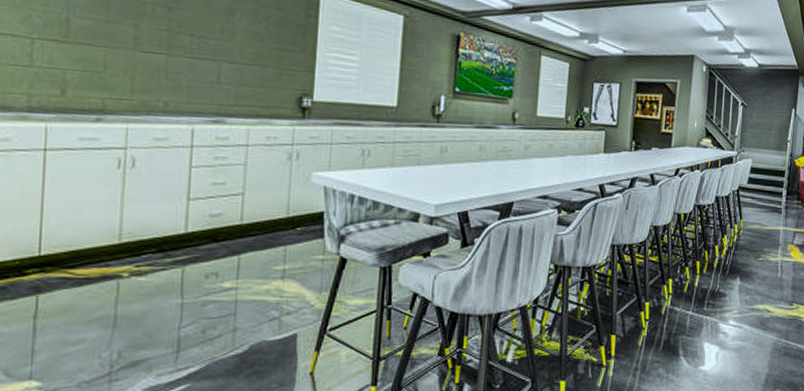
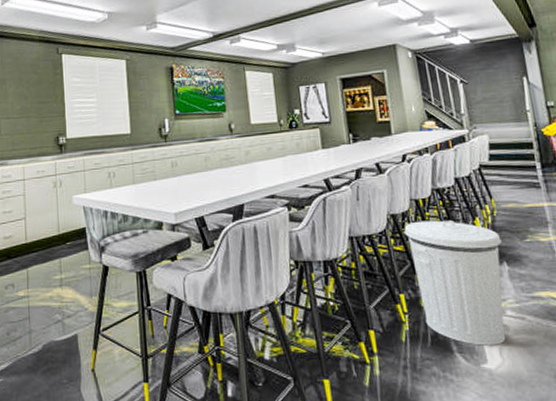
trash can: none [662,234,740,350] -> present [404,219,506,346]

